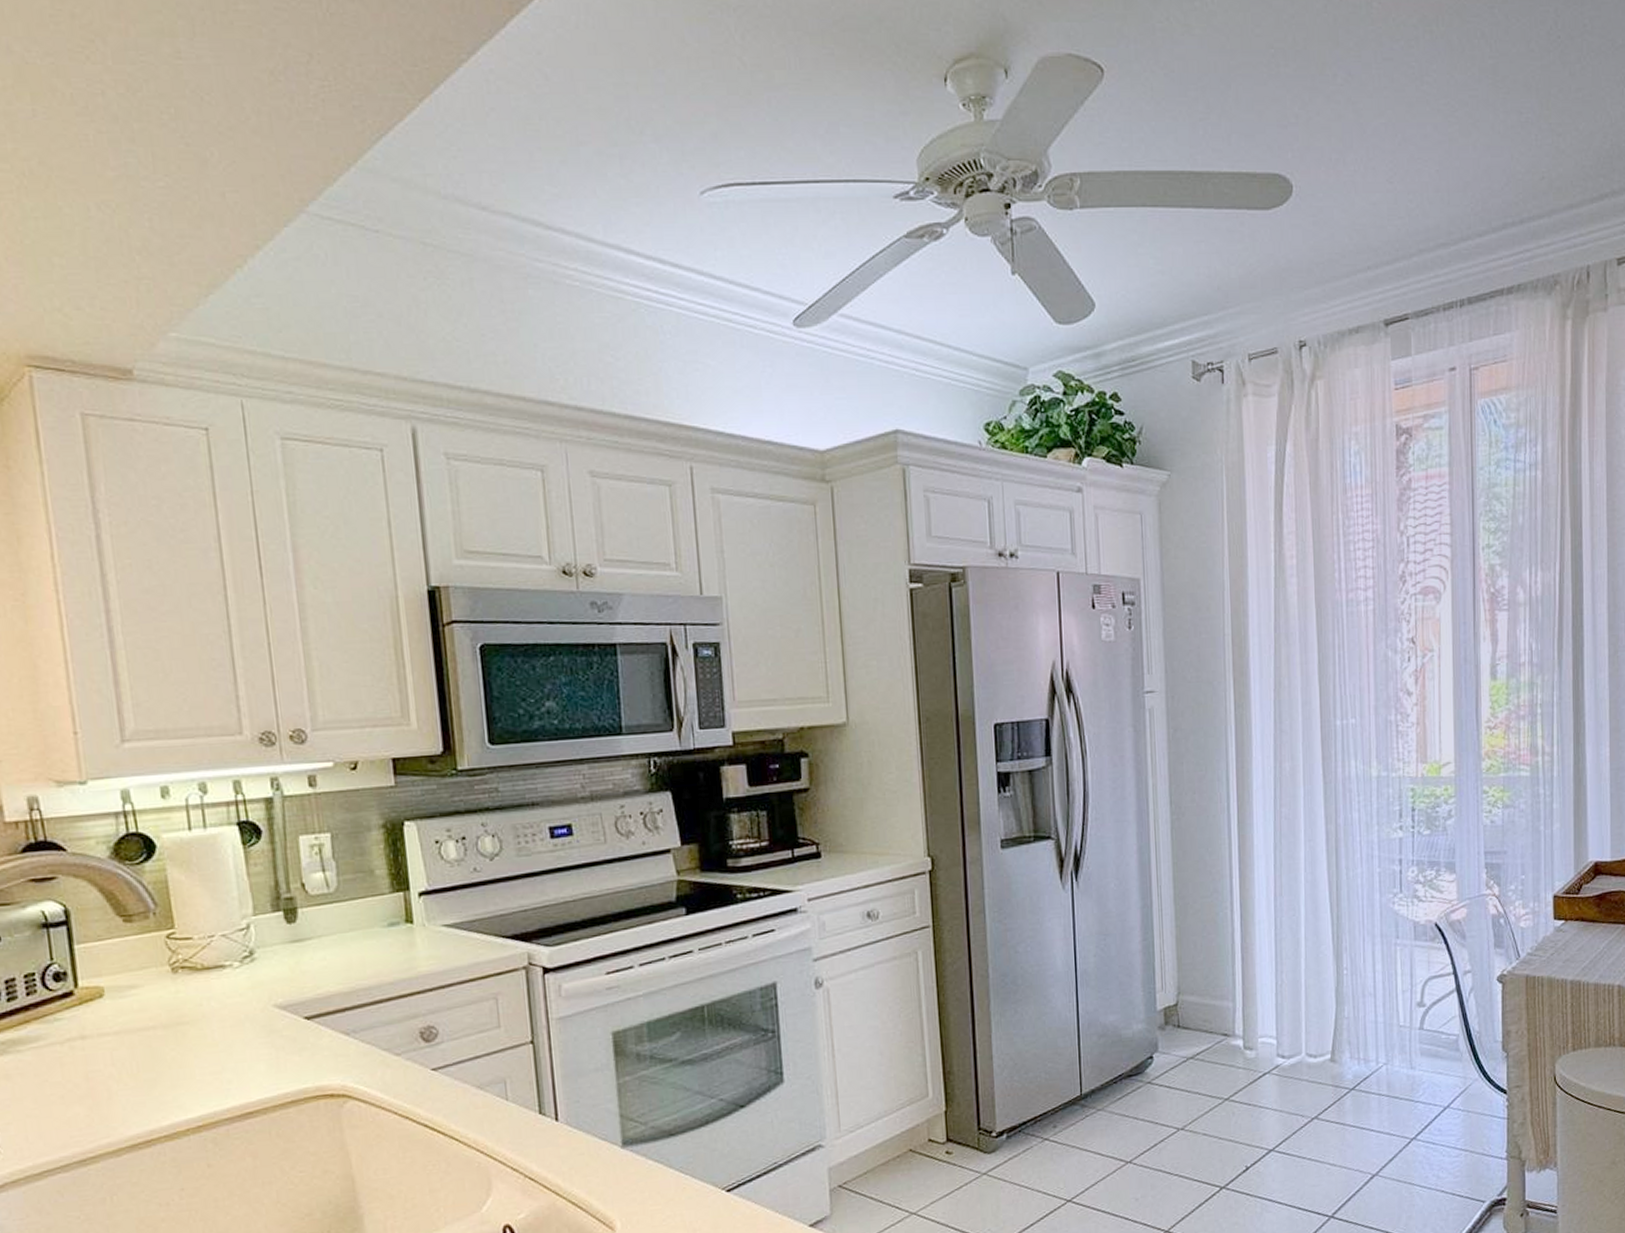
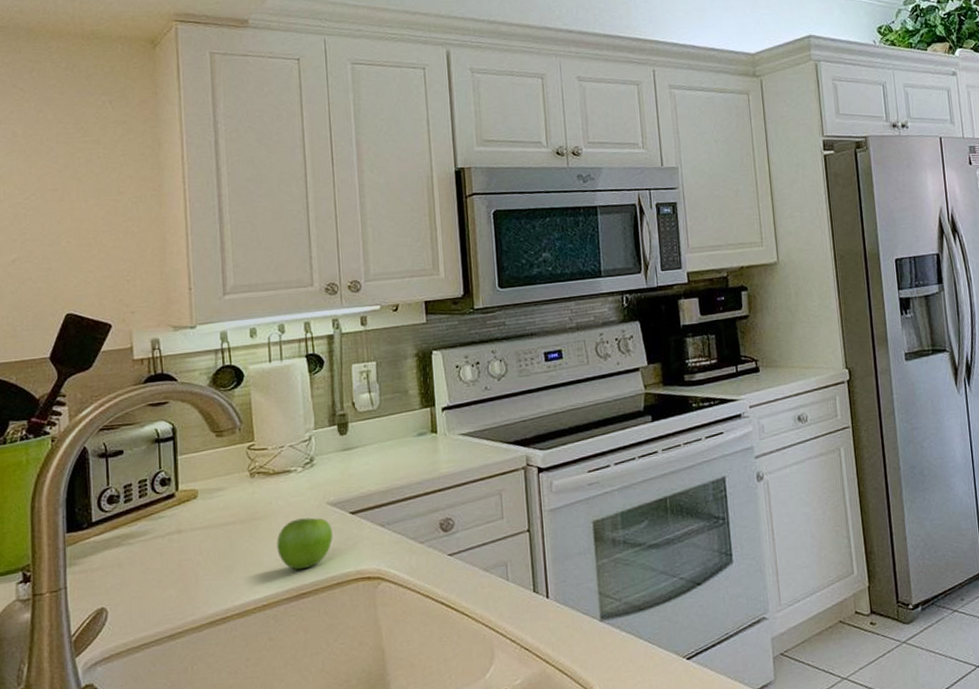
fruit: none [211,1023,283,1085] -> present [277,517,333,570]

